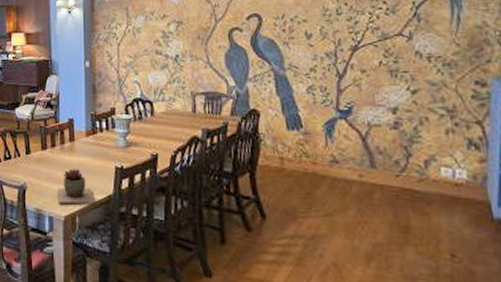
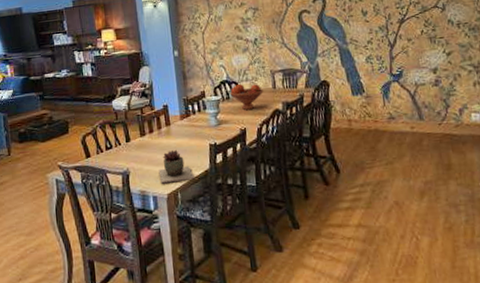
fruit bowl: none [143,103,181,133] -> present [230,83,263,110]

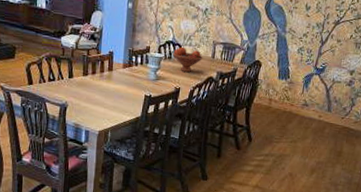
succulent plant: present [158,149,195,184] -> none [94,93,126,123]

